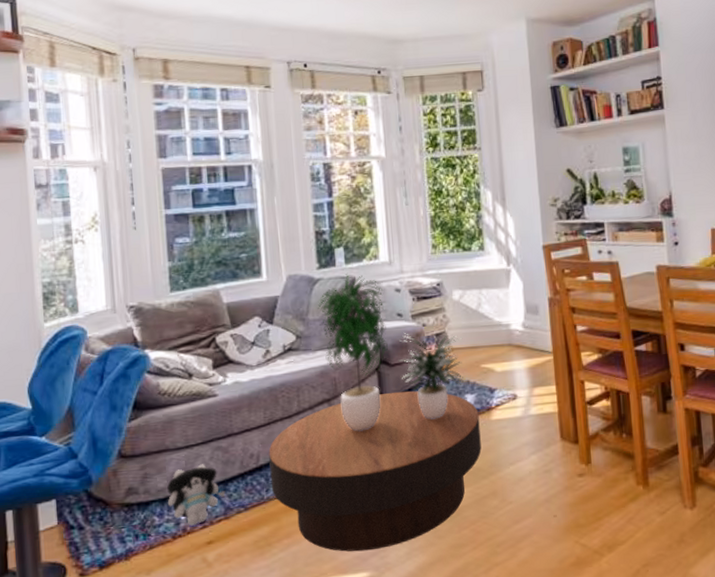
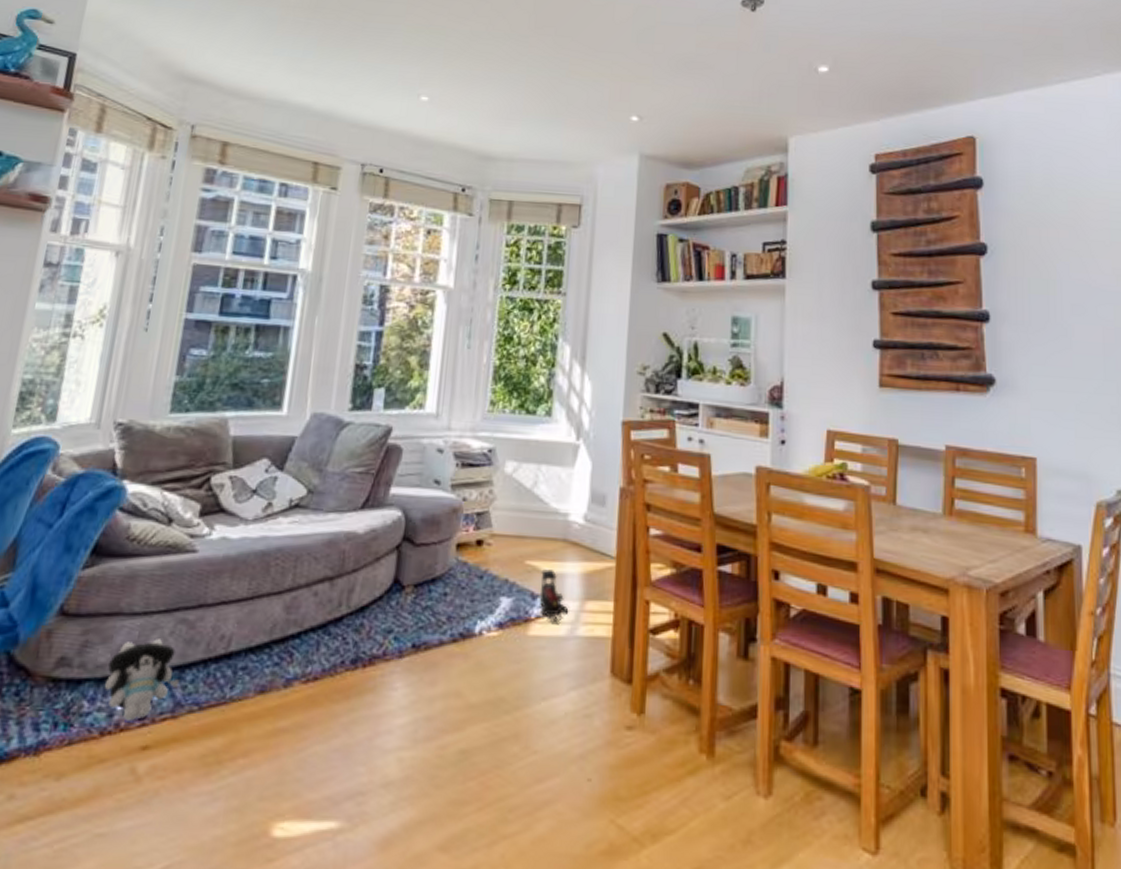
coffee table: present [268,391,482,552] -> none [237,579,514,791]
potted plant: present [317,274,464,432] -> none [338,421,509,626]
toy train: none [495,368,521,408] -> present [539,569,569,623]

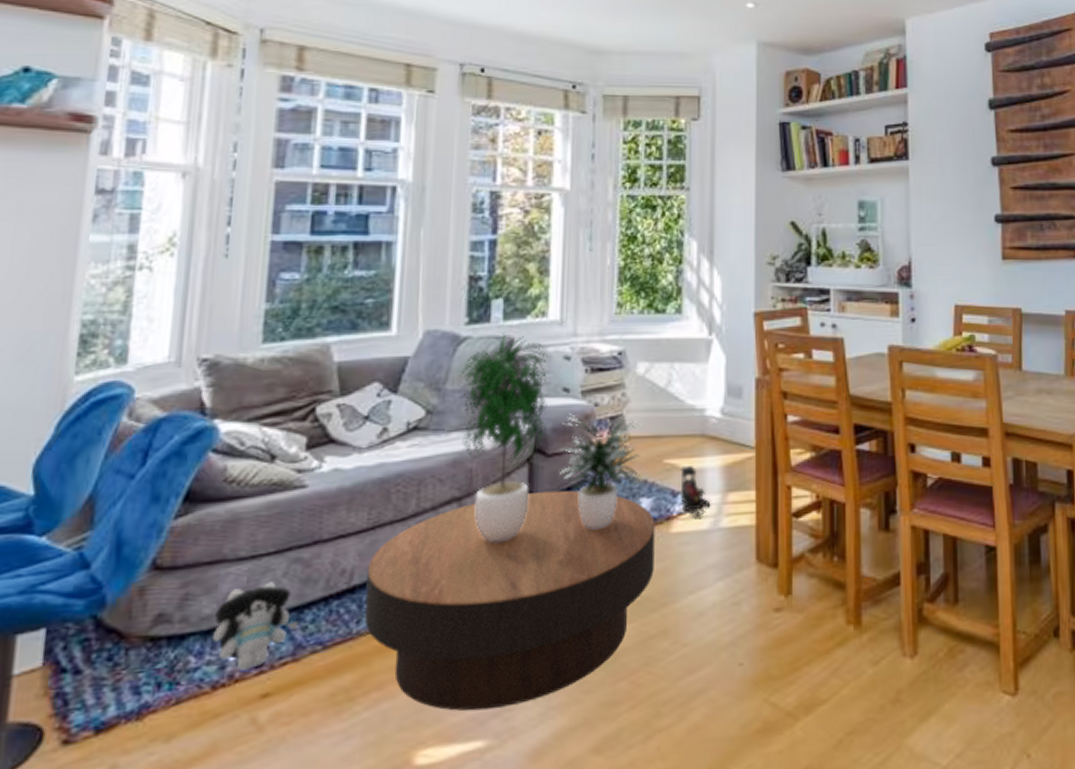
coffee table: none [237,579,514,791] -> present [364,490,655,711]
potted plant: none [338,421,509,626] -> present [459,333,644,543]

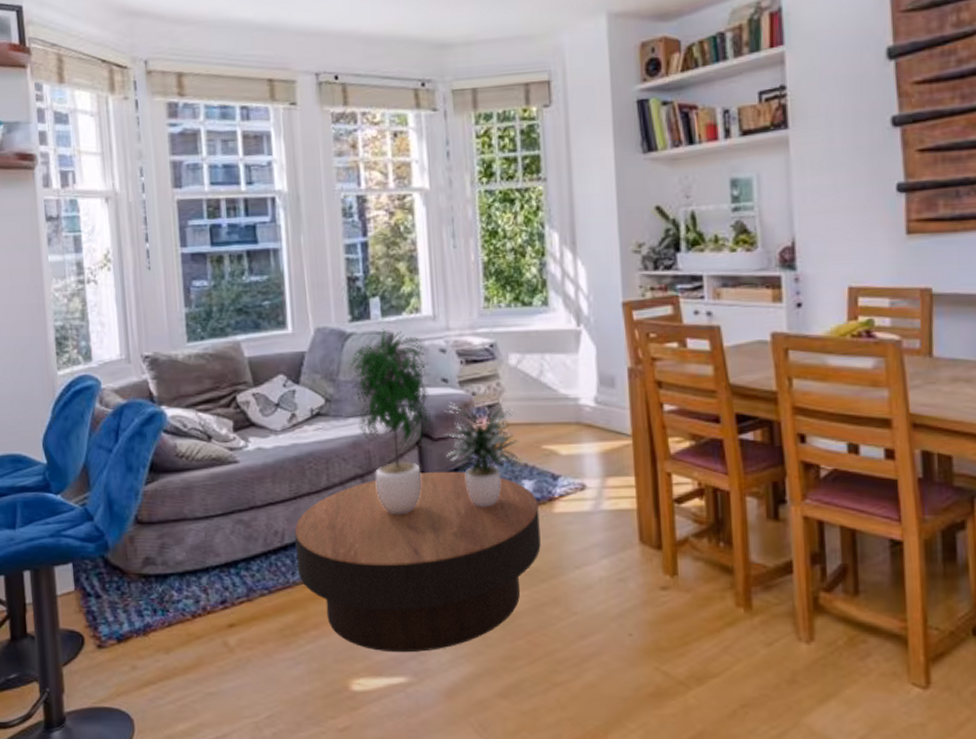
plush toy: present [213,582,299,671] -> none [186,538,248,605]
toy train: present [680,466,711,518] -> none [559,452,591,500]

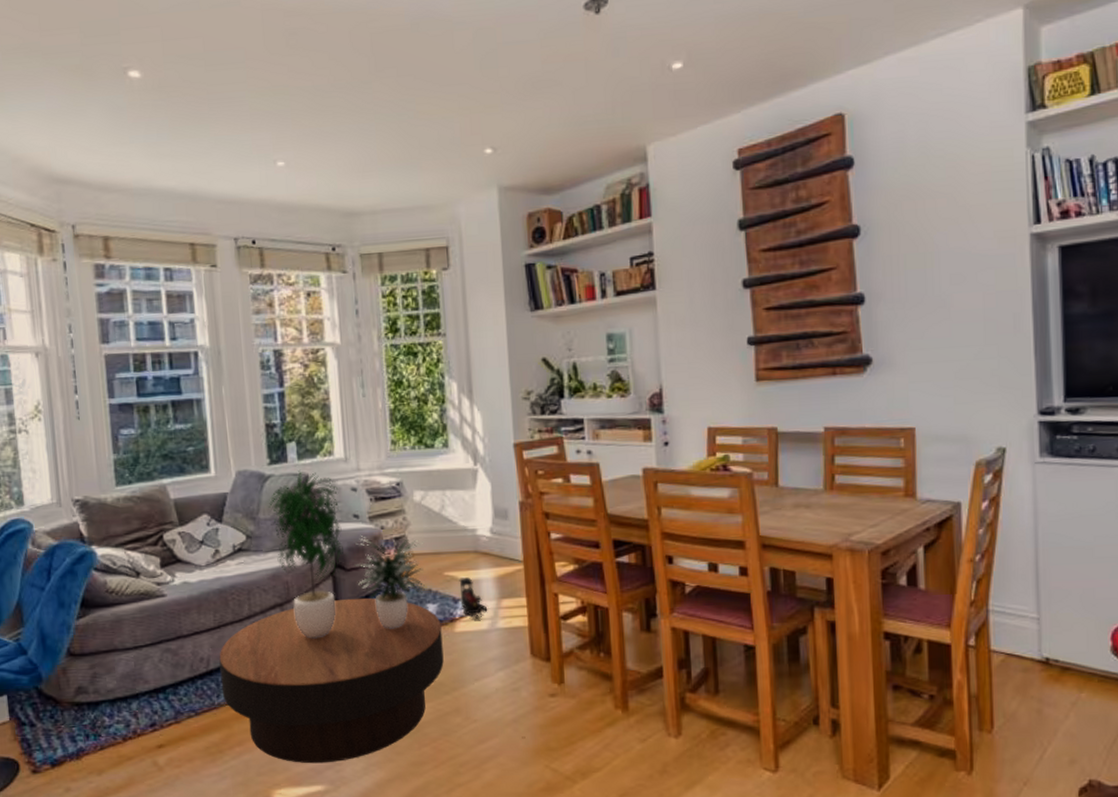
toy train: none [559,452,591,500] -> present [459,577,488,620]

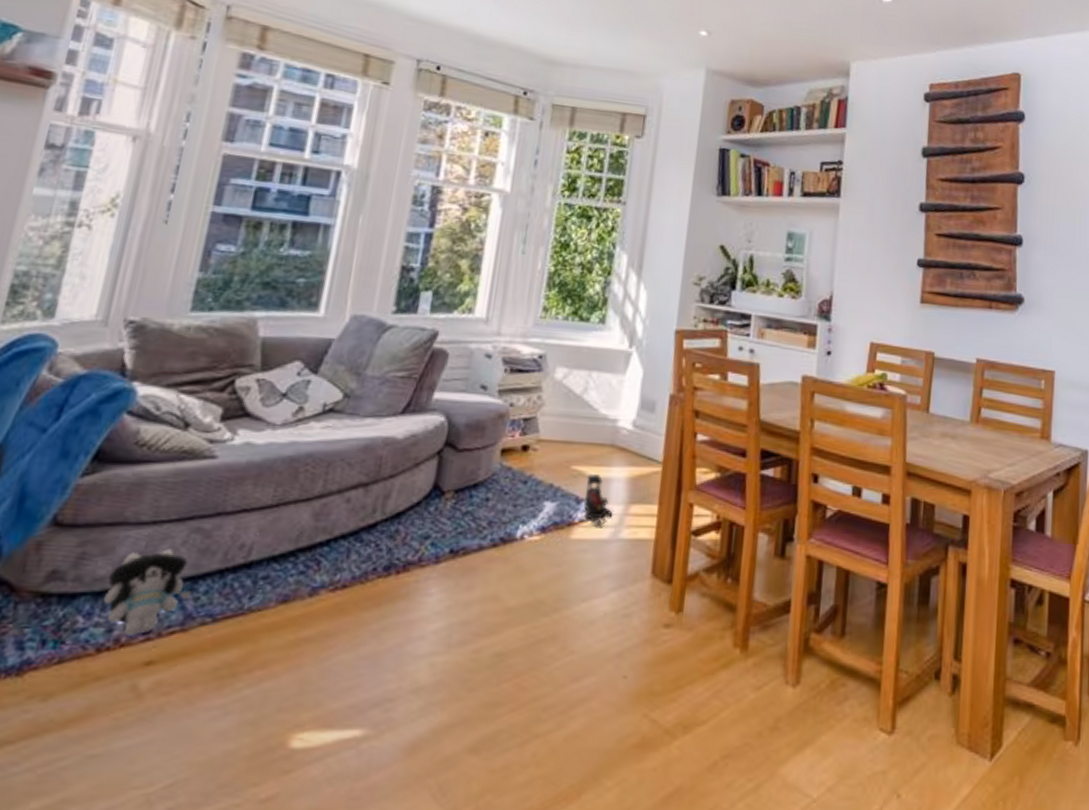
plush toy: none [117,666,176,728] -> present [104,549,192,636]
coffee table: present [219,598,444,764] -> none [257,485,556,699]
potted plant: present [268,470,425,639] -> none [375,325,557,532]

